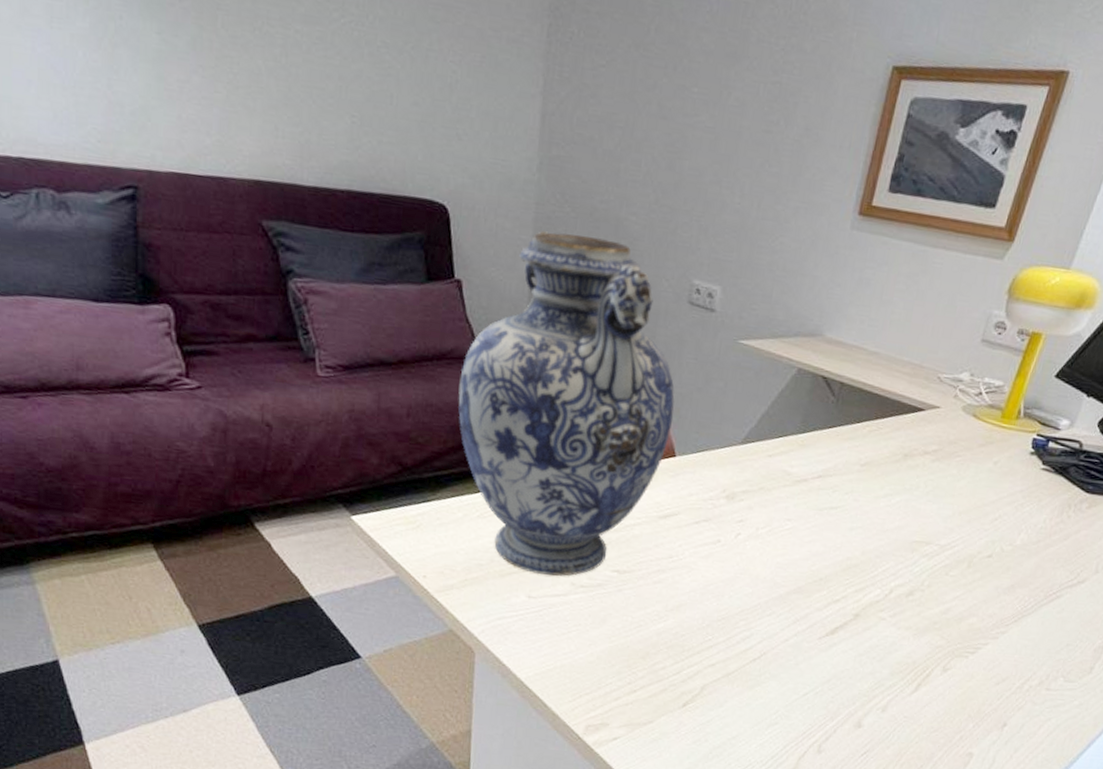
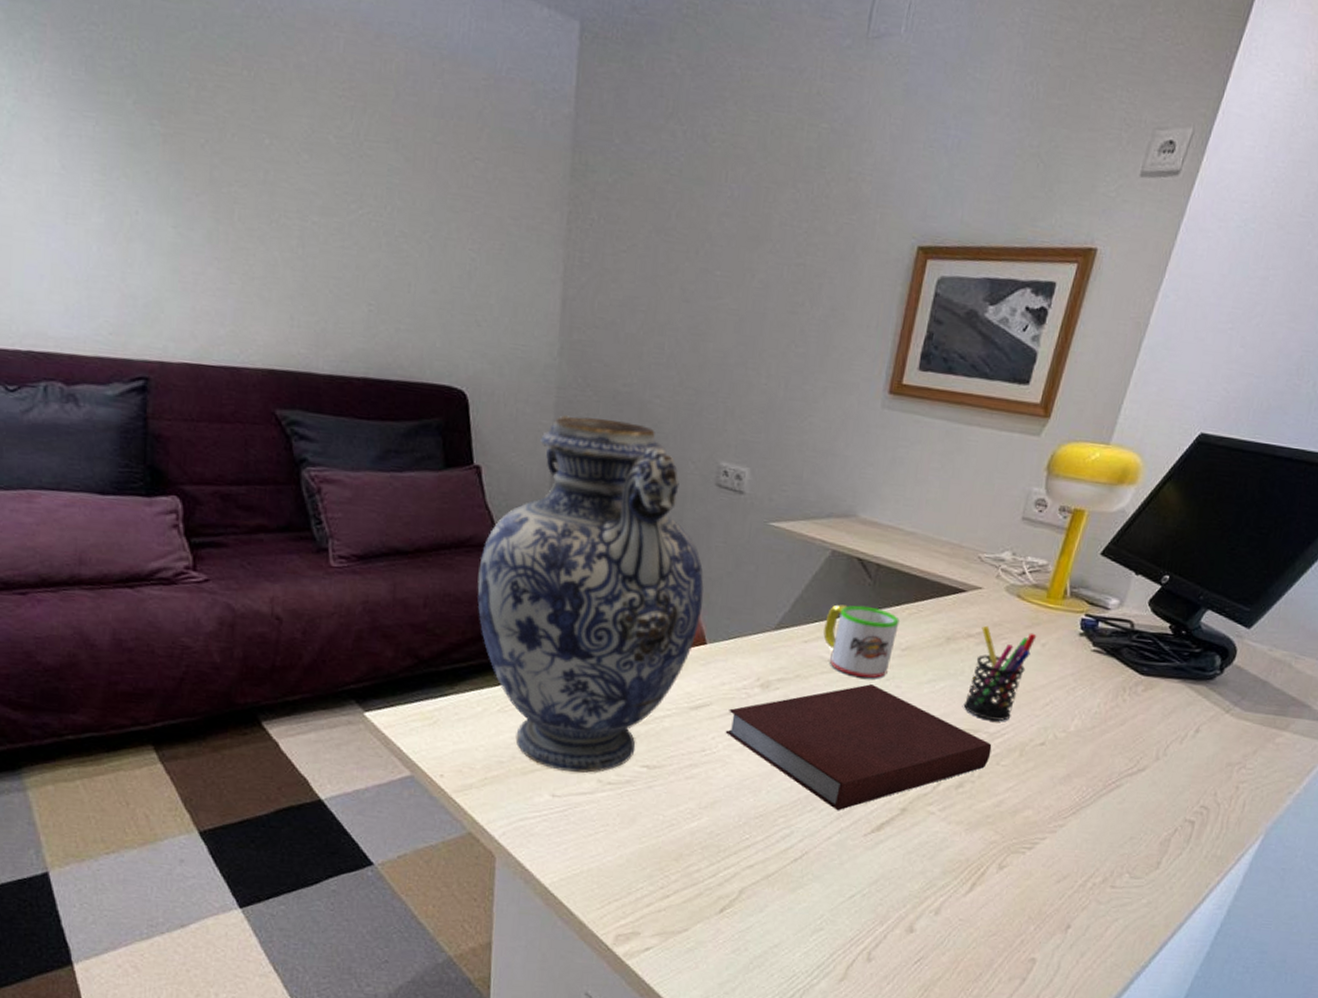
notebook: none [691,496,942,616] -> present [725,683,992,811]
mug: none [787,421,860,492] -> present [823,604,900,678]
pen holder: none [917,443,990,534] -> present [963,625,1037,721]

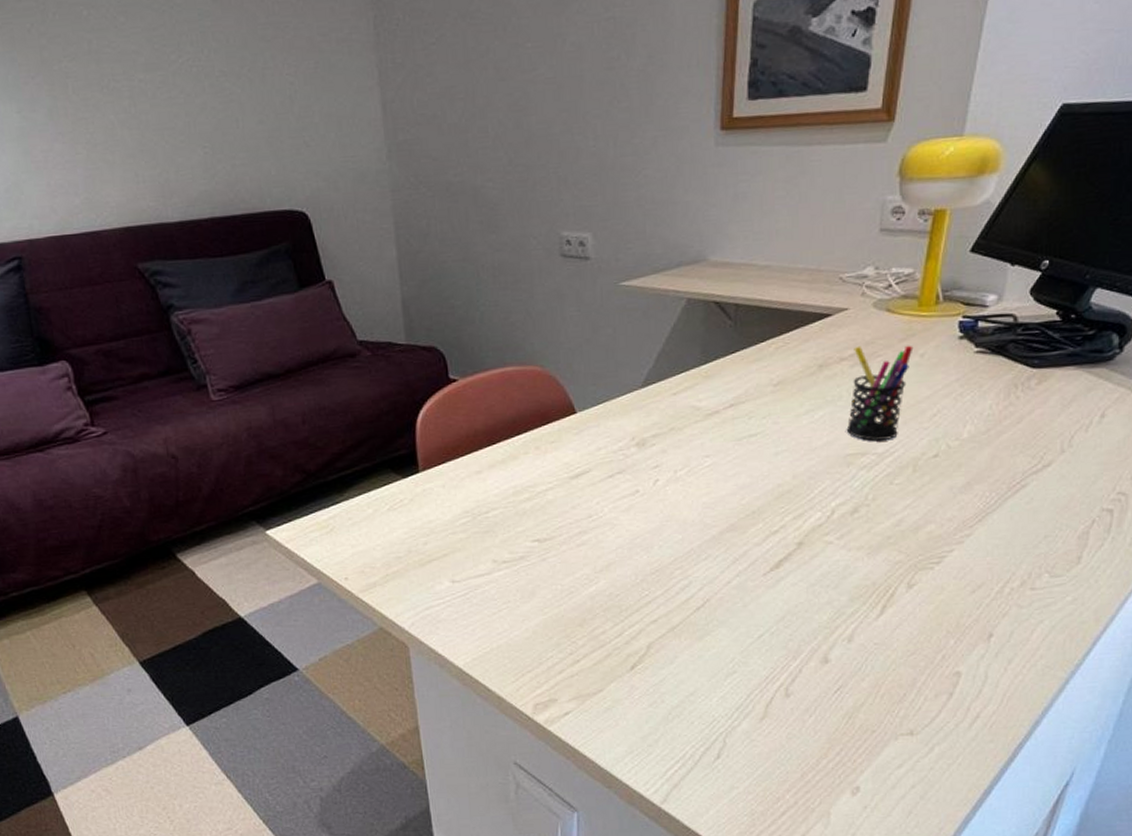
vase: present [477,415,704,773] -> none [347,211,567,558]
notebook: present [725,683,992,811] -> none [608,424,883,555]
mug: present [823,604,900,678] -> none [691,348,767,420]

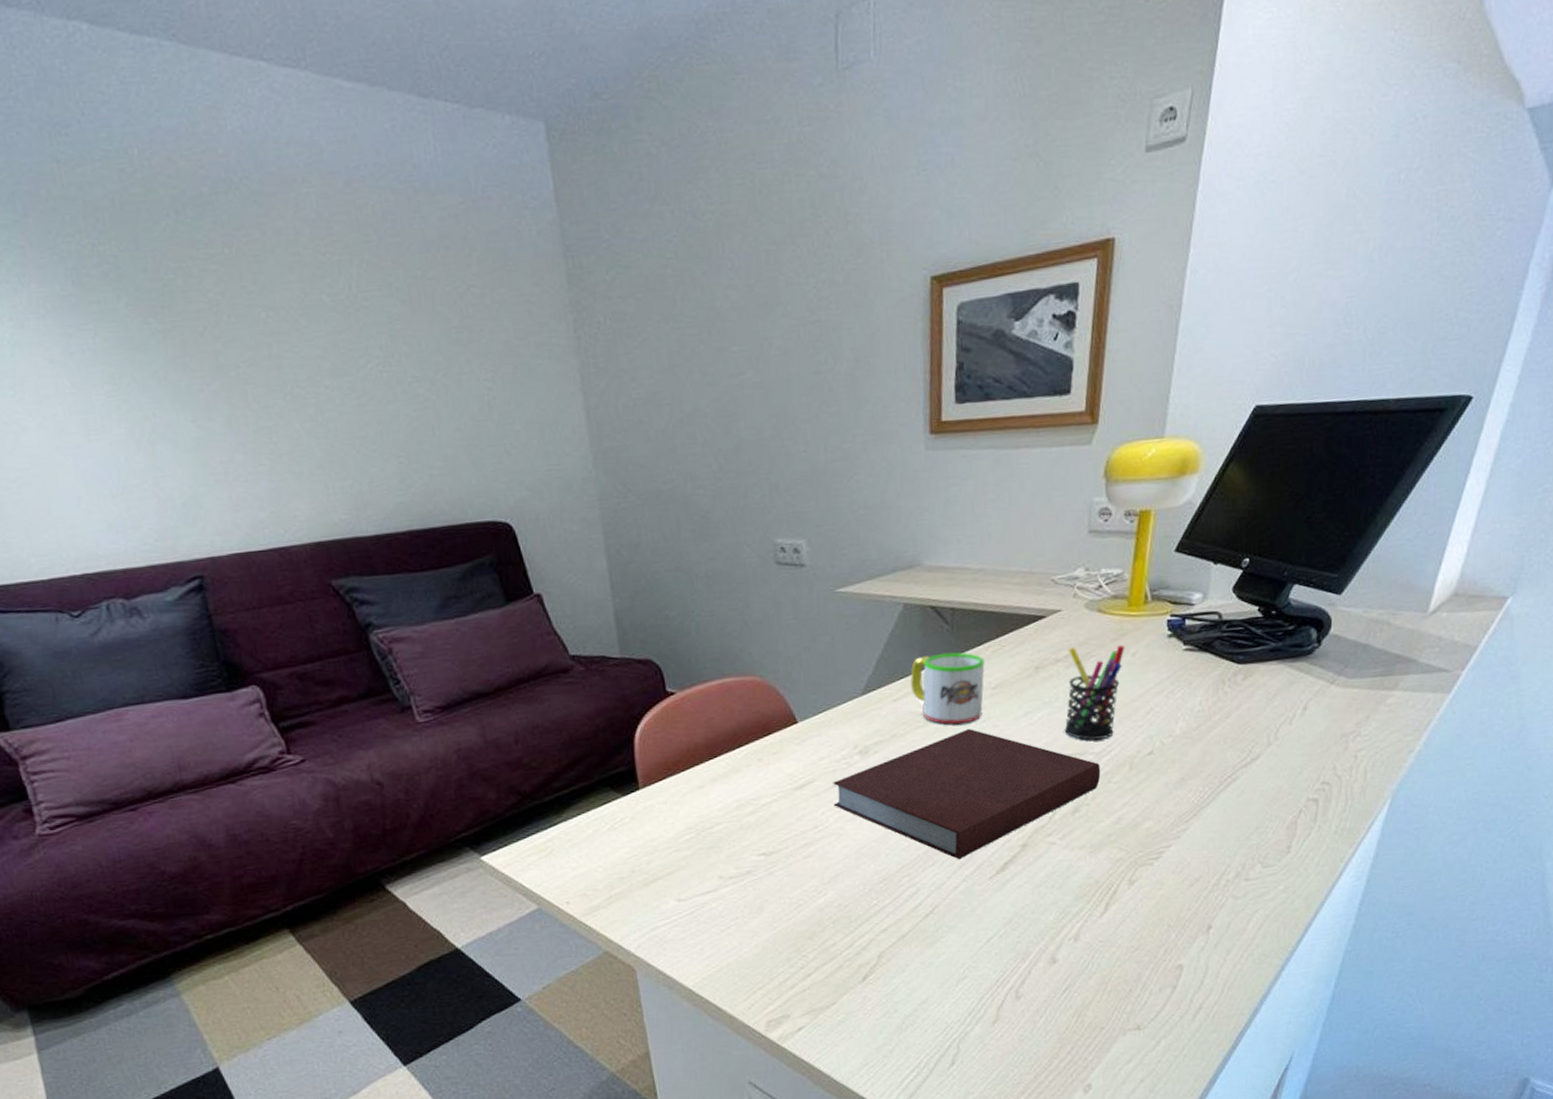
notebook: none [608,424,883,555] -> present [833,728,1101,860]
mug: none [691,348,767,420] -> present [910,652,985,725]

